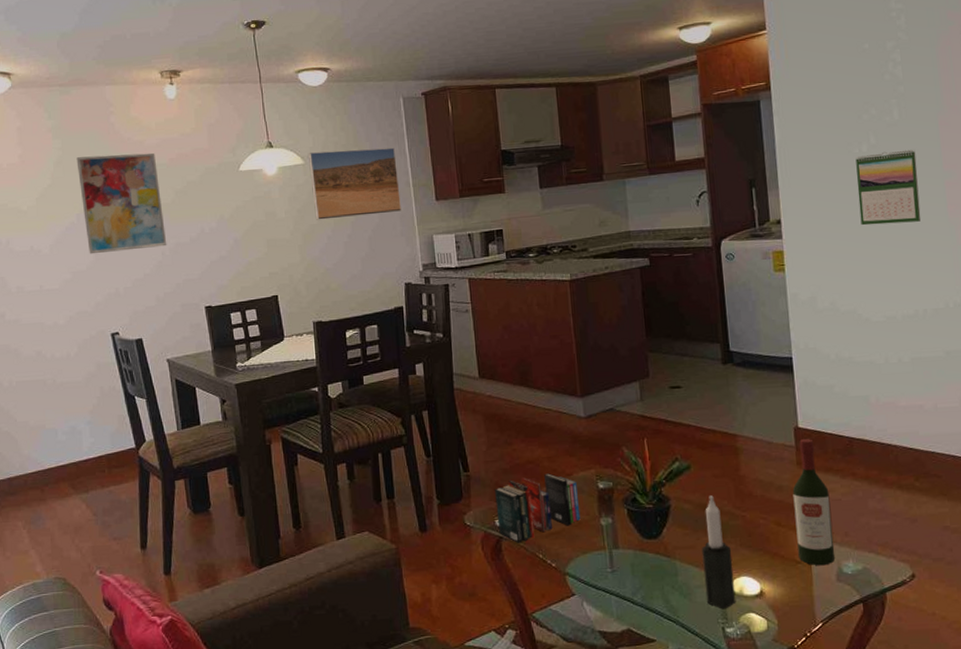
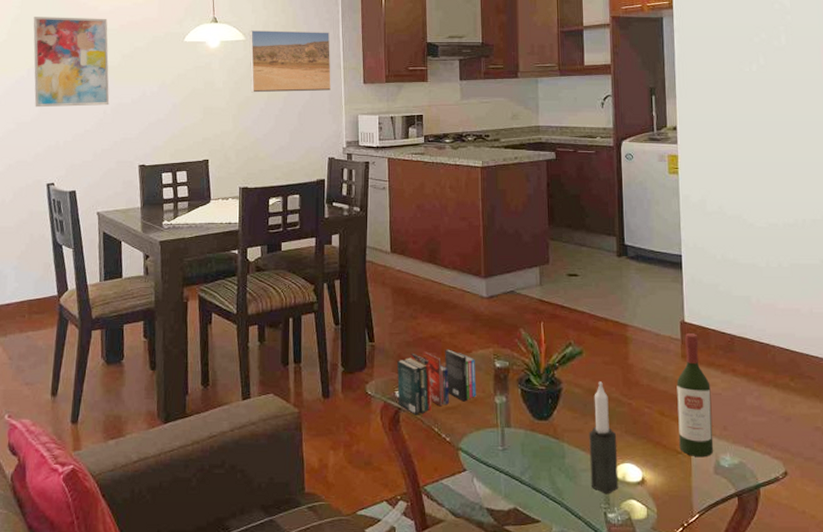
calendar: present [855,149,921,226] -> none [746,72,803,138]

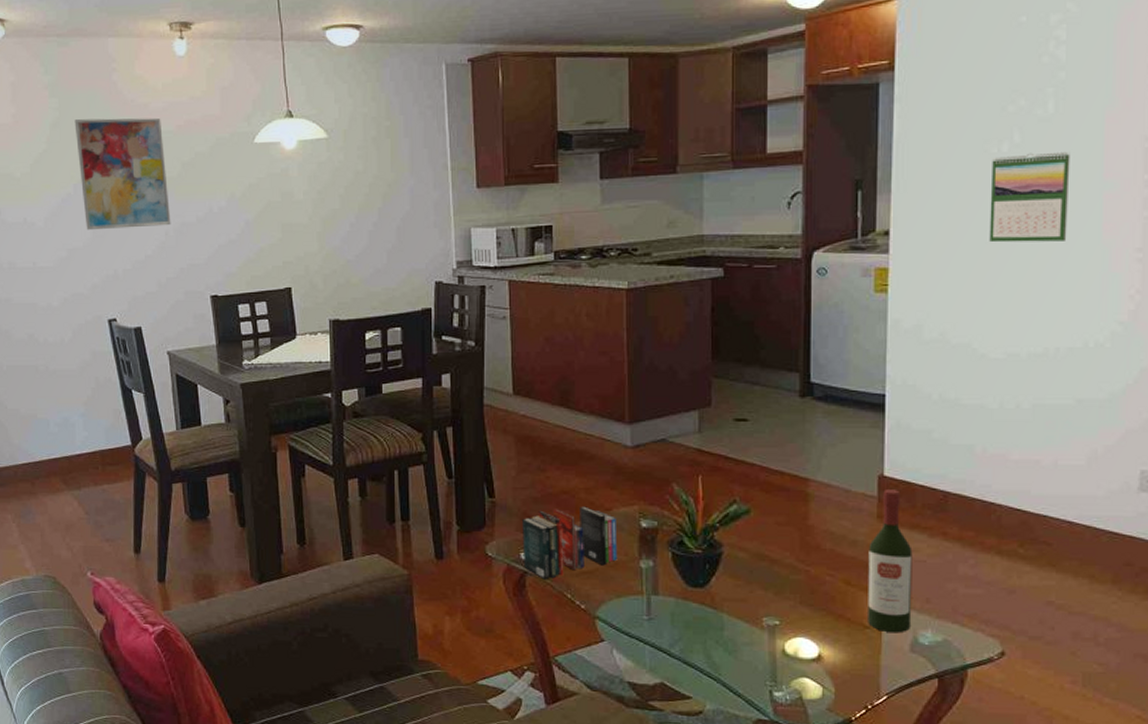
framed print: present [249,30,332,93] -> none [333,123,437,204]
candle: present [589,381,619,493] -> none [754,545,789,670]
calendar: none [746,72,803,138] -> present [989,151,1070,243]

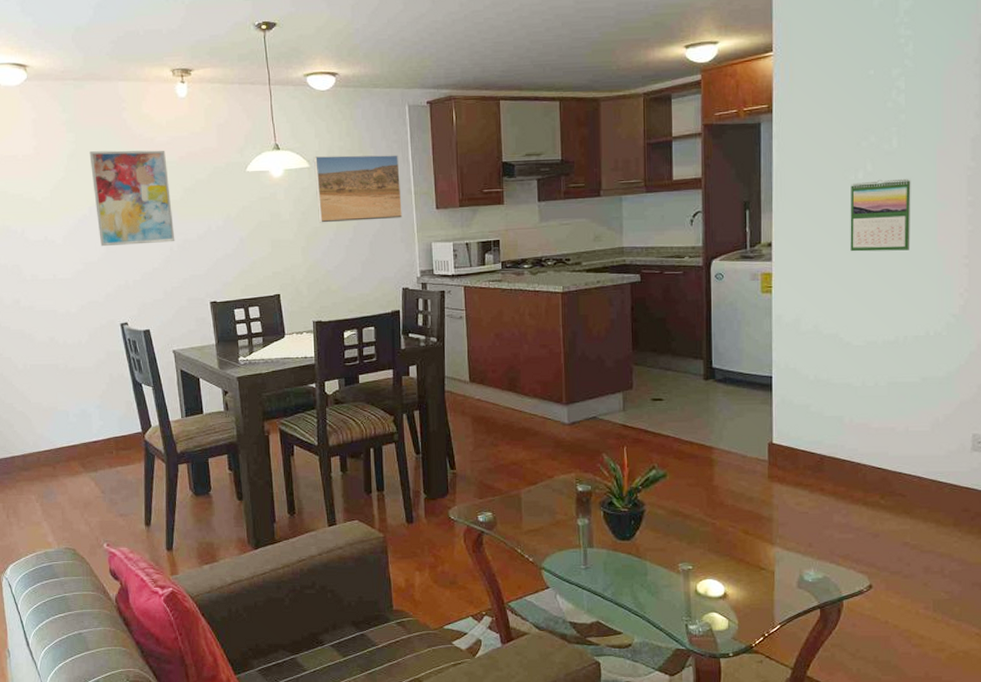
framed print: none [333,123,437,204] -> present [314,155,403,223]
book: present [522,506,618,579] -> none [479,475,559,537]
wine bottle: present [868,490,913,633] -> none [762,454,798,573]

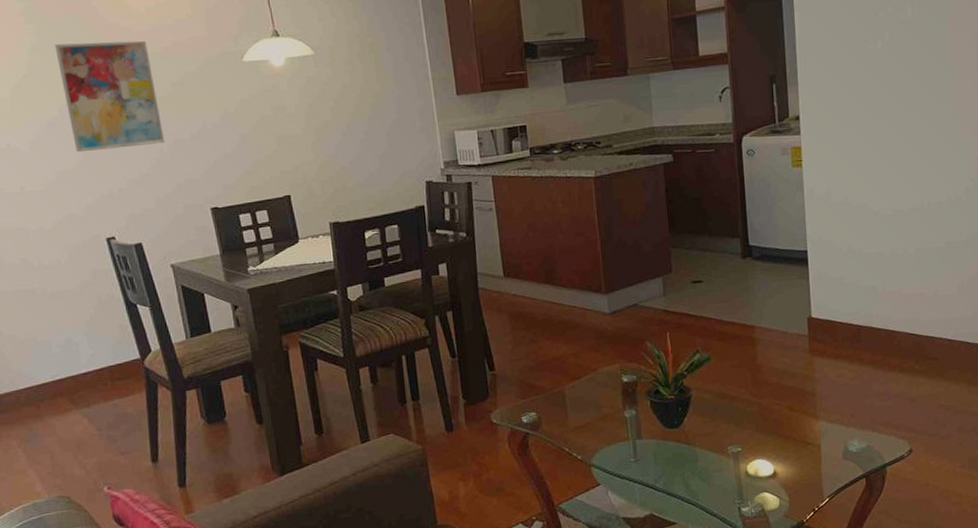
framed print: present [314,155,403,223] -> none [319,38,422,115]
calendar: present [850,178,911,252] -> none [871,47,929,122]

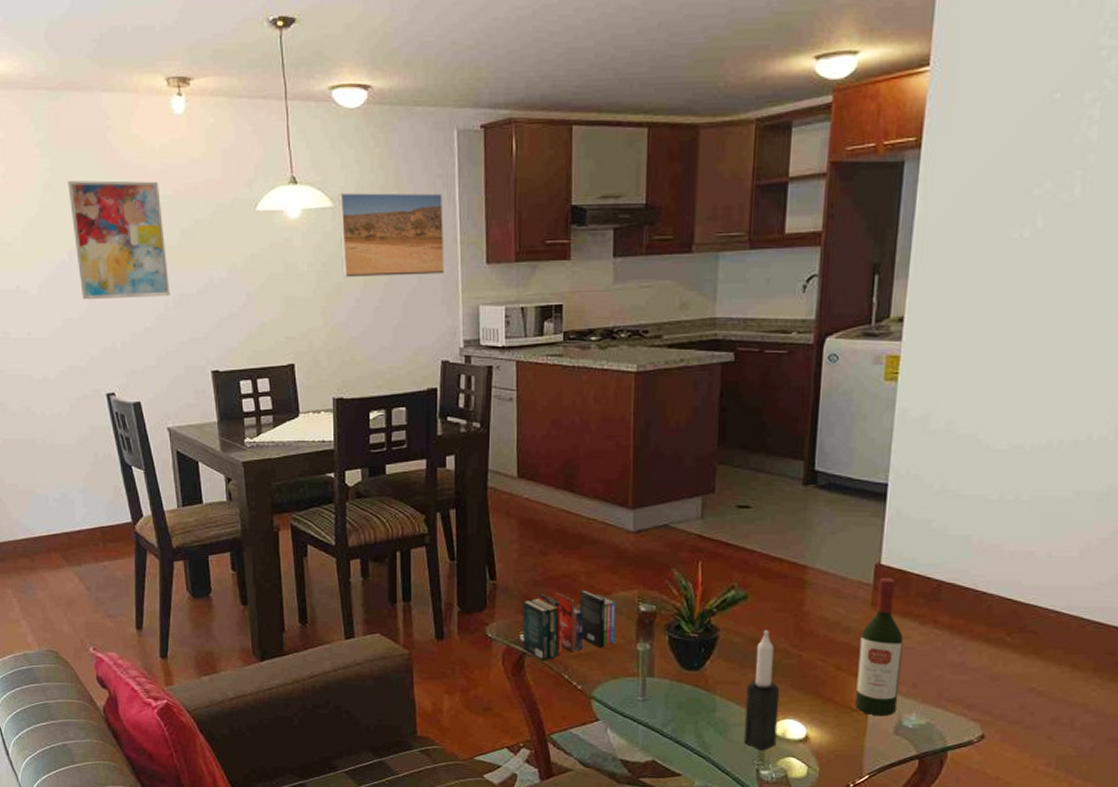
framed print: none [319,38,422,115] -> present [339,192,446,278]
book: none [521,369,605,437] -> present [522,590,616,660]
candle: none [720,385,752,490] -> present [743,630,780,750]
wine bottle: none [805,328,842,446] -> present [855,578,904,717]

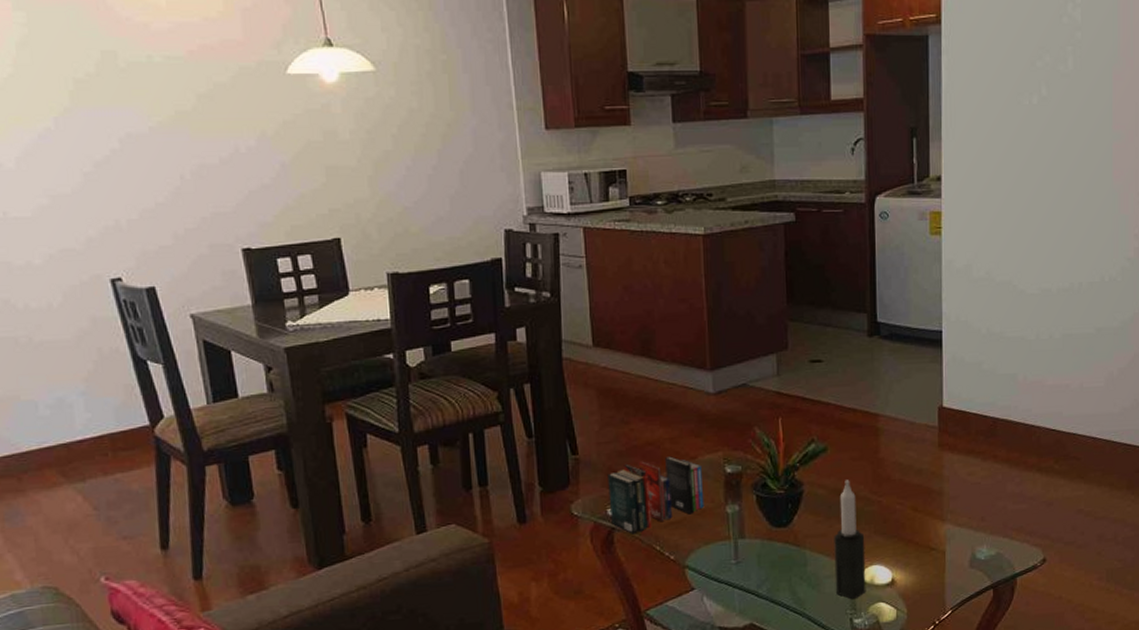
wall art: present [67,180,171,300] -> none [50,39,187,173]
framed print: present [339,192,446,278] -> none [381,57,503,145]
wine bottle: present [855,578,904,717] -> none [932,419,970,552]

